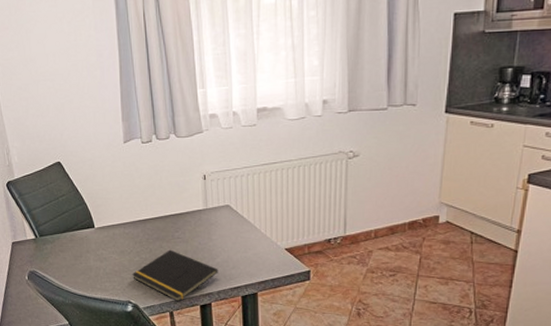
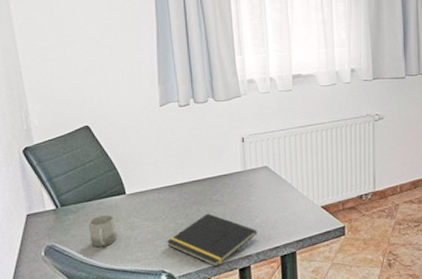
cup: none [63,246,87,276] -> present [88,214,116,248]

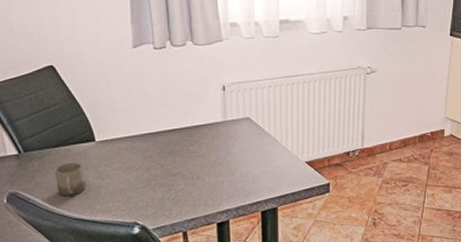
notepad: present [166,213,257,267] -> none [139,164,237,221]

